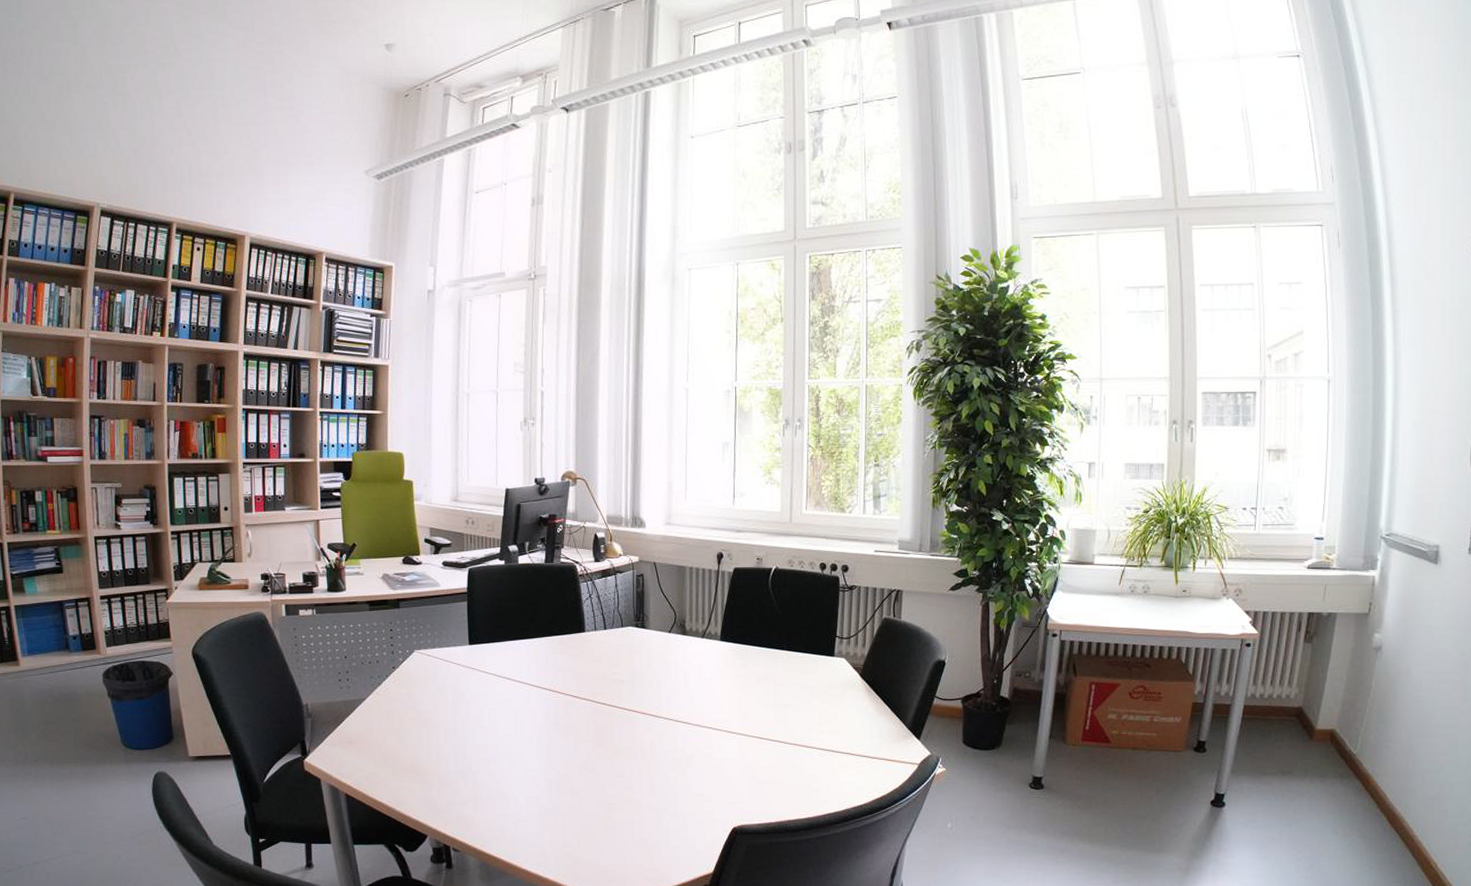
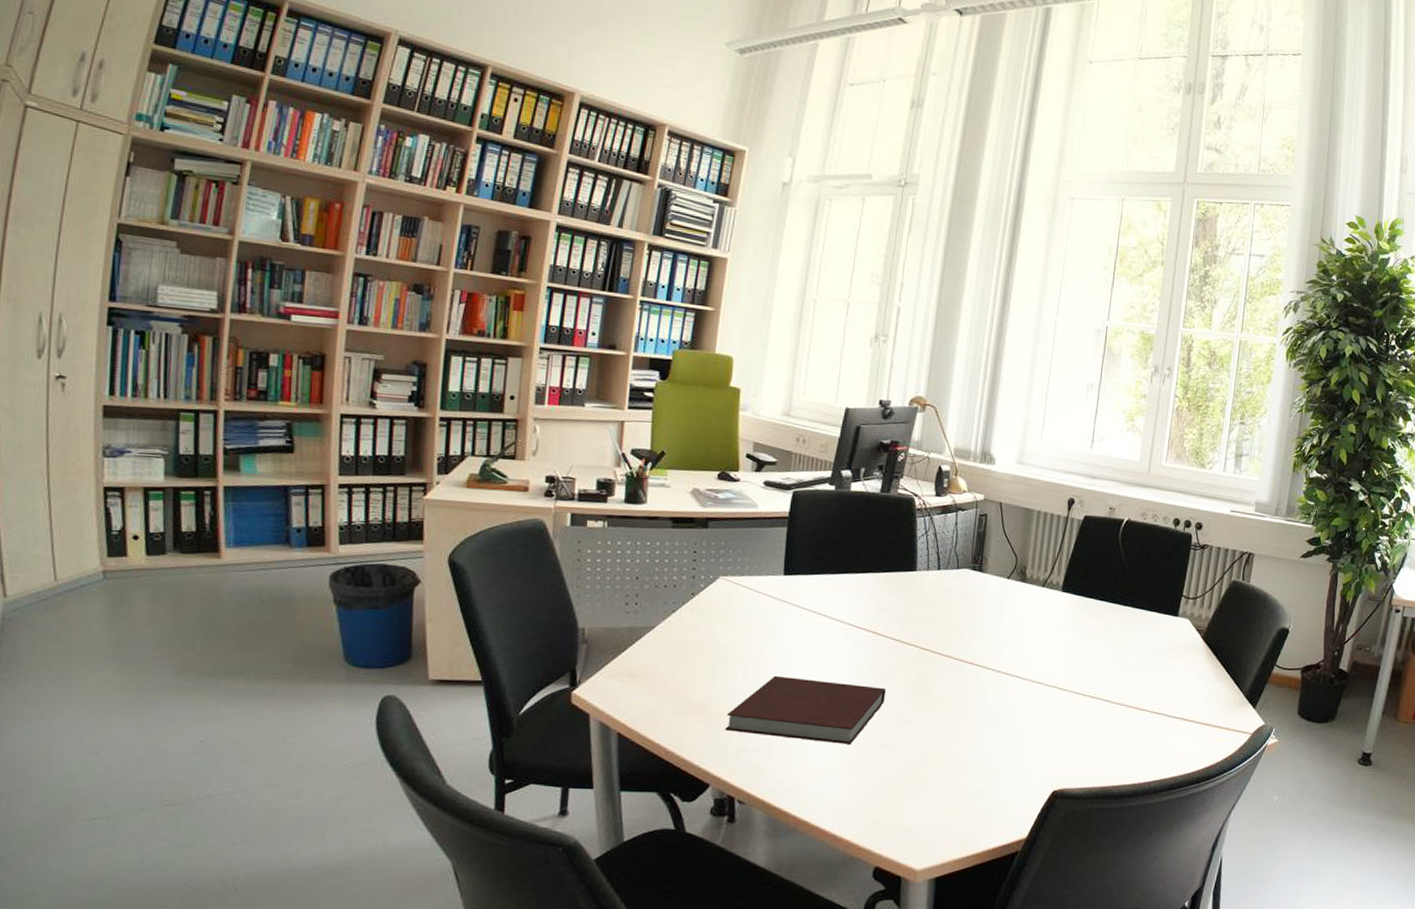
notebook: none [434,735,570,794] -> present [725,675,886,744]

